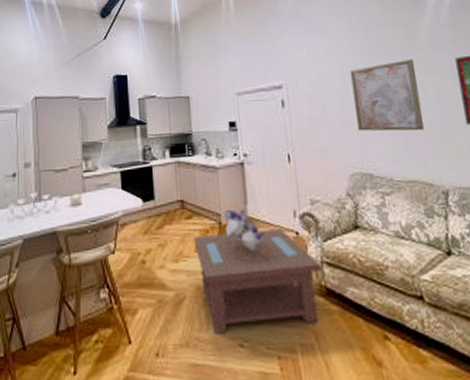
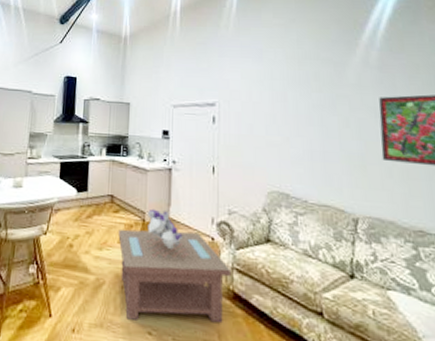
wall art: present [349,59,424,132] -> none [279,93,343,161]

